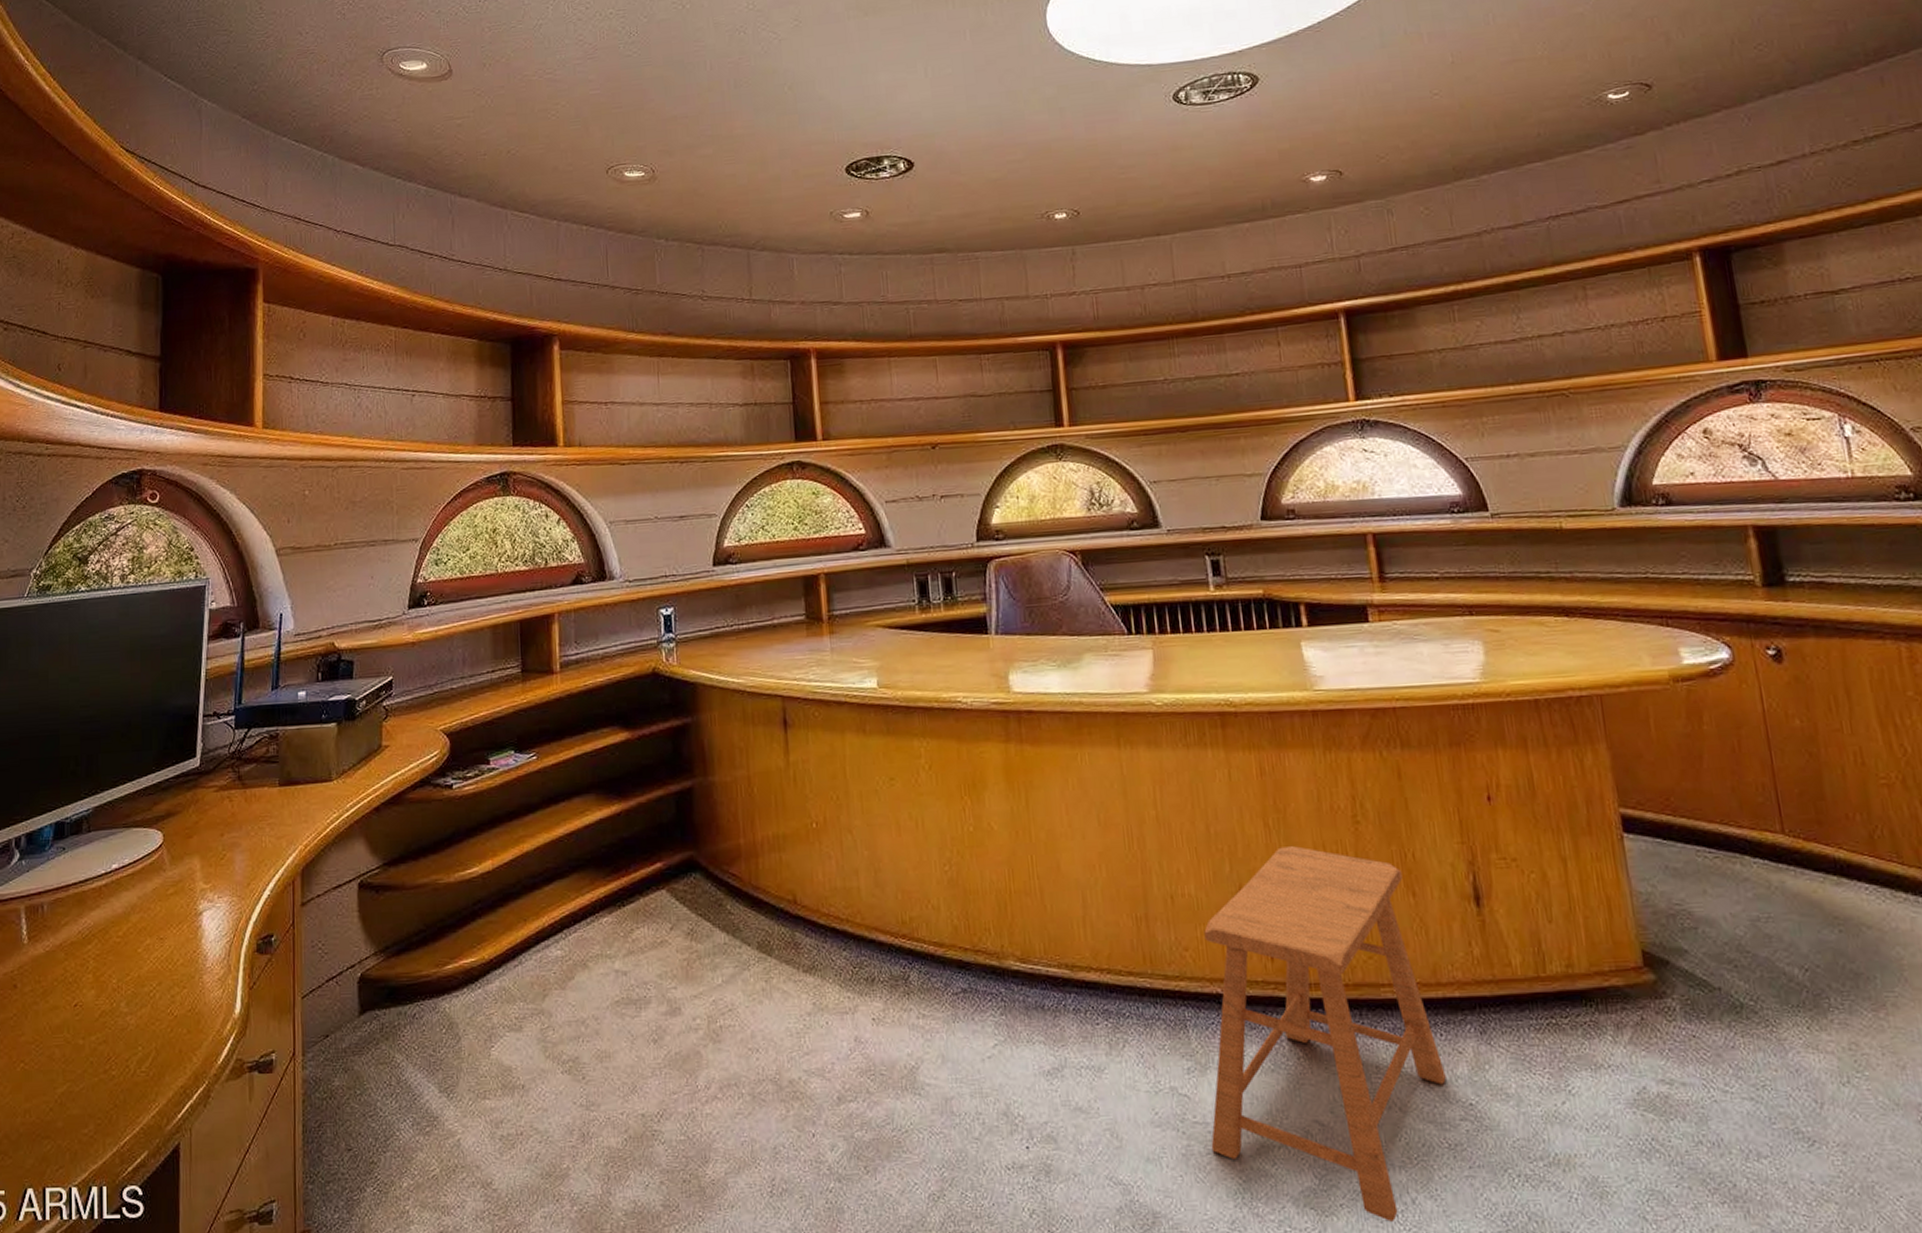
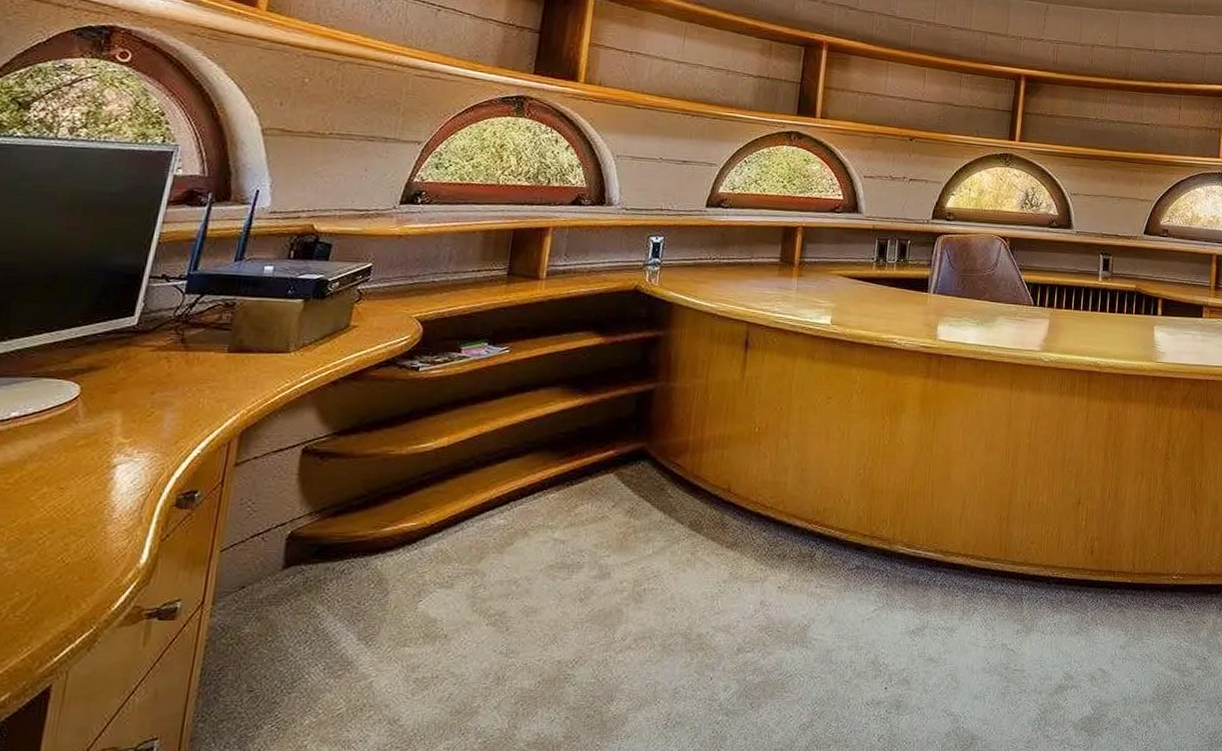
stool: present [1204,845,1446,1222] -> none [1023,472,1192,739]

